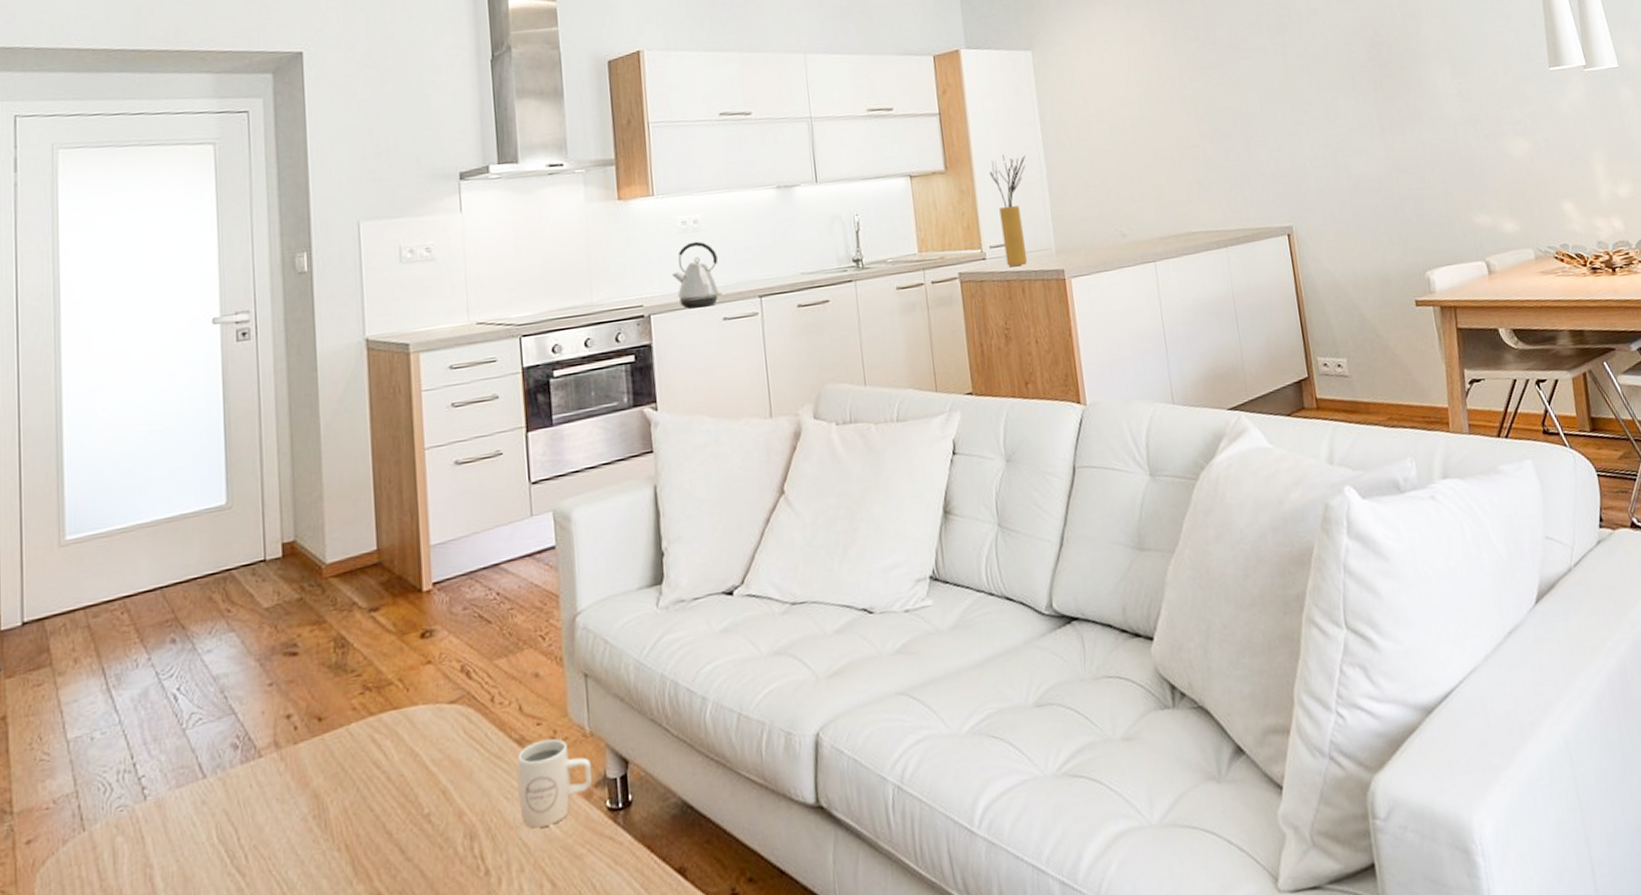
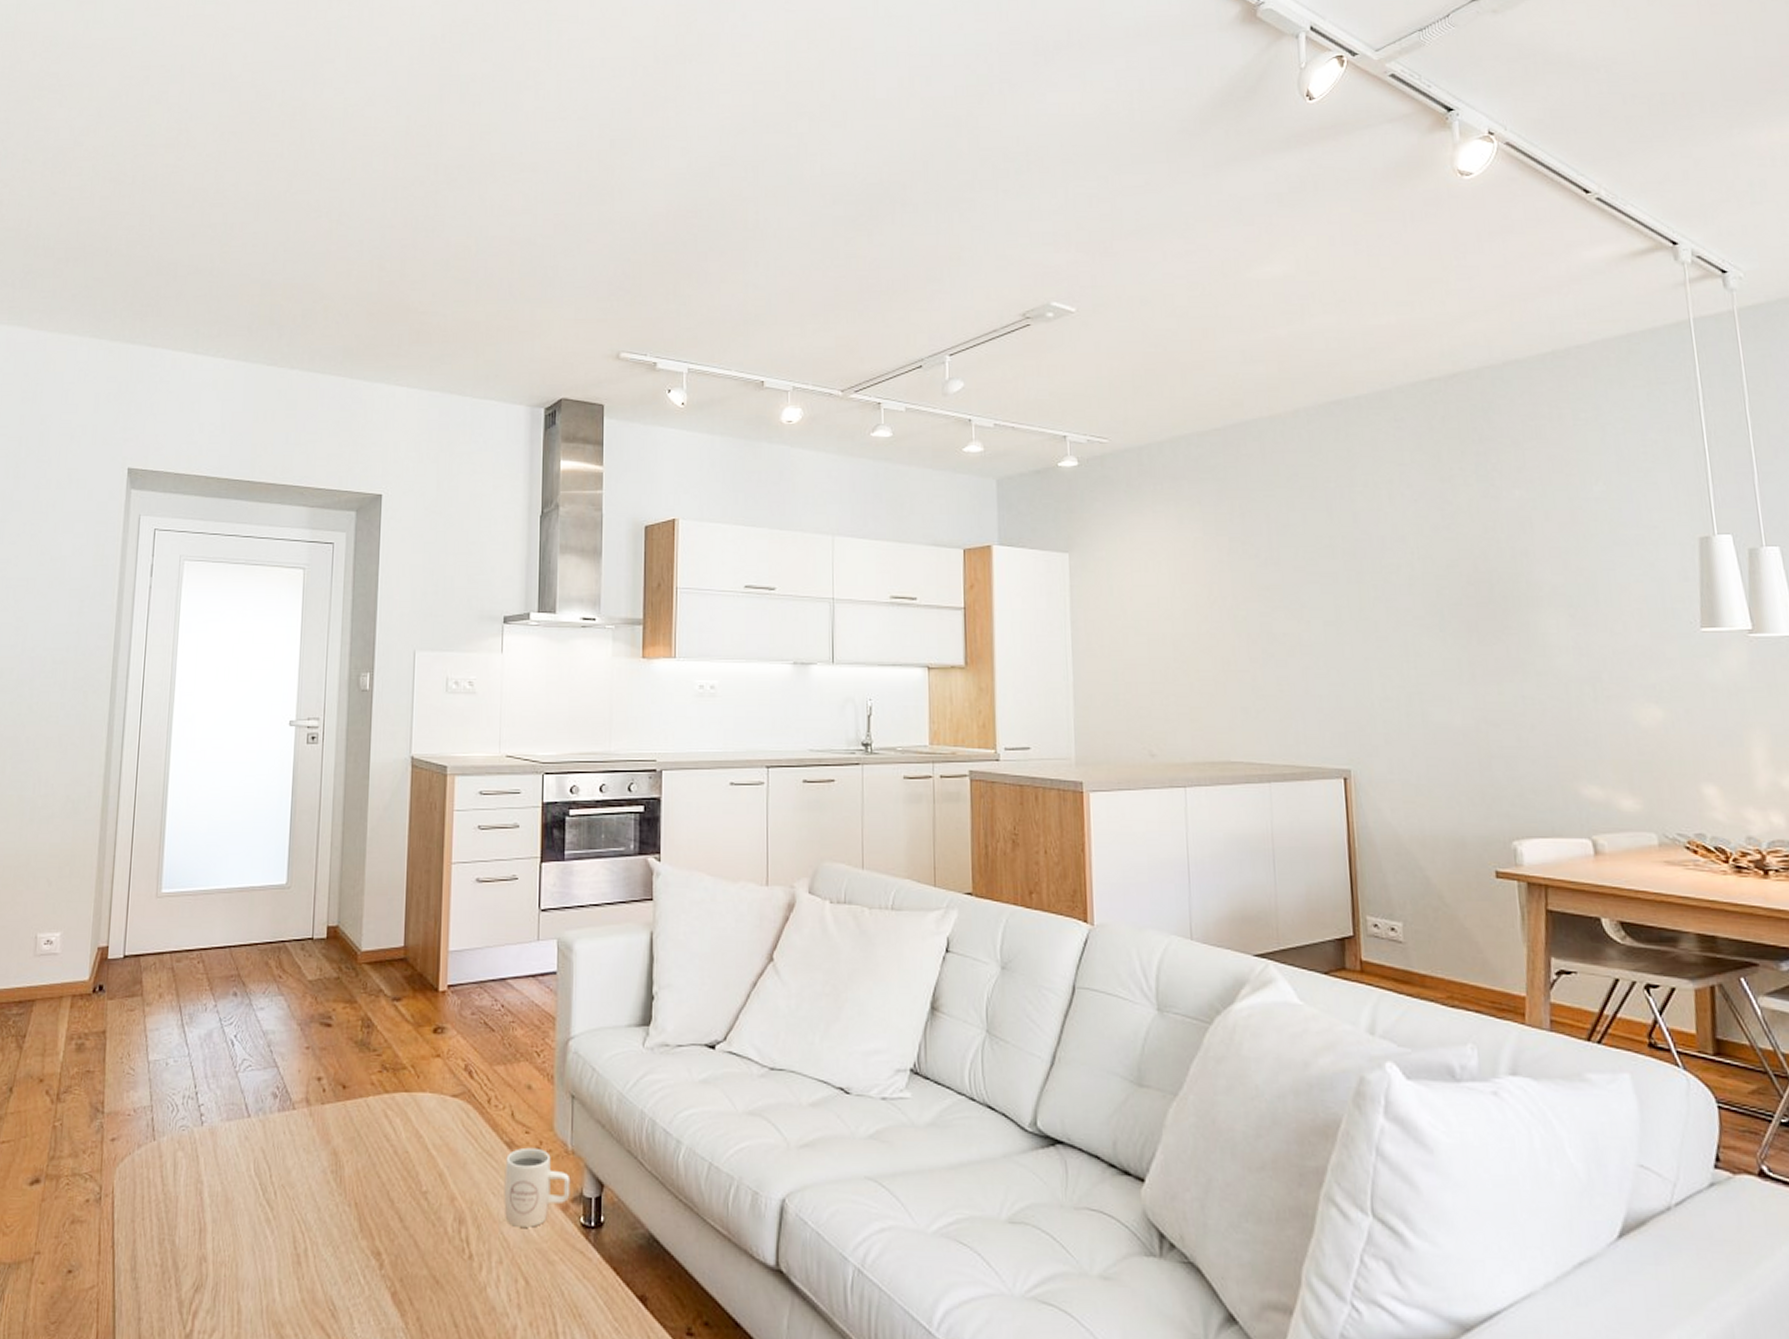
kettle: present [673,241,722,309] -> none [686,706,731,770]
vase: present [989,155,1028,268] -> none [1011,657,1052,772]

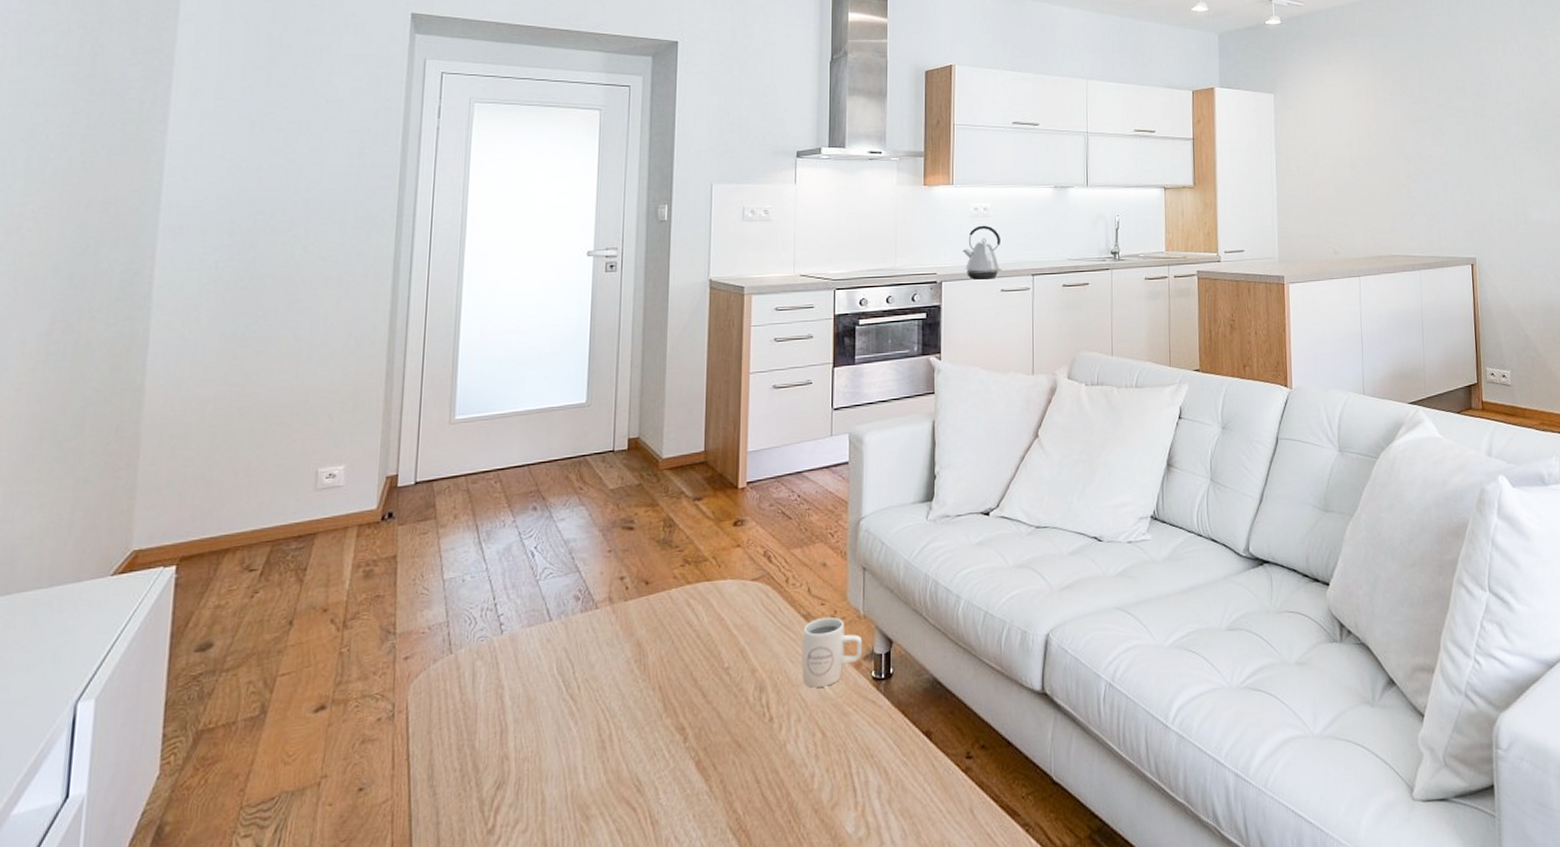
kettle: none [686,706,731,770] -> present [963,225,1002,280]

